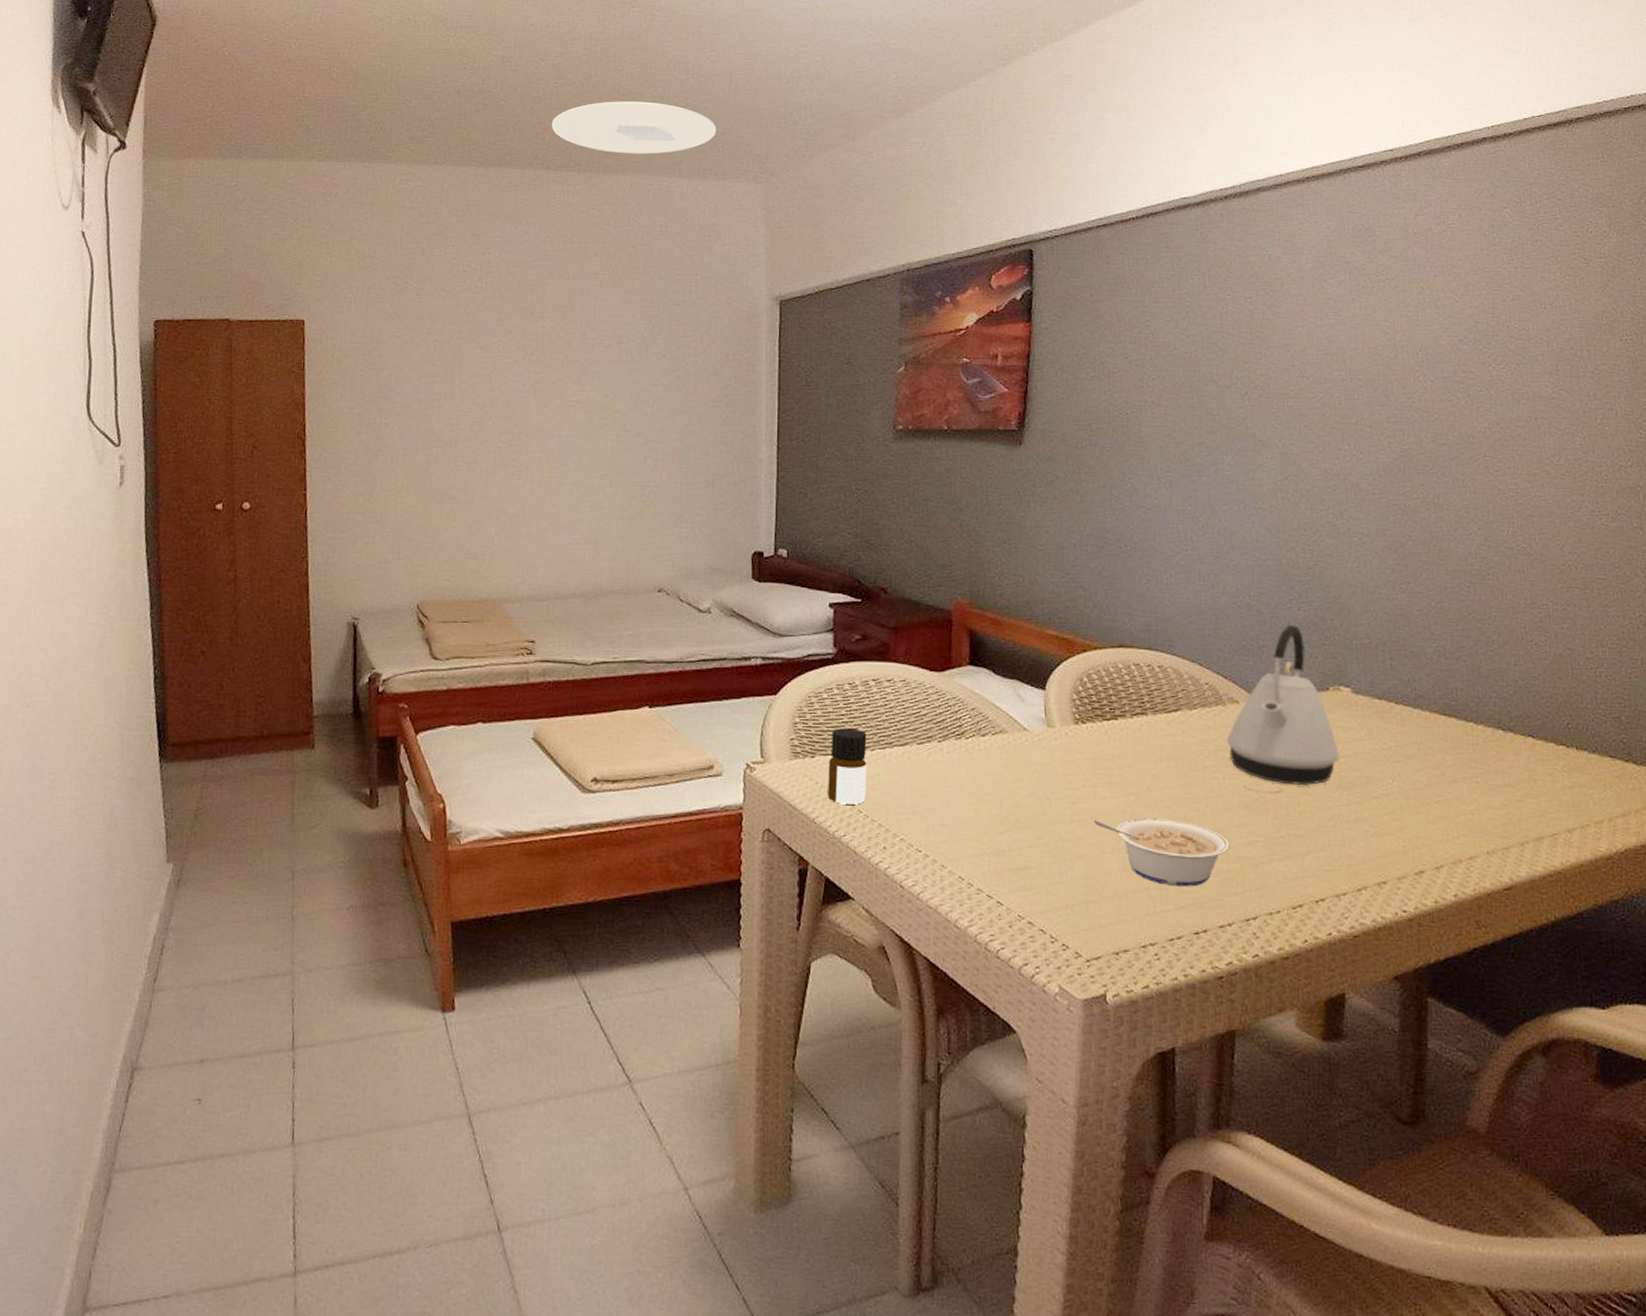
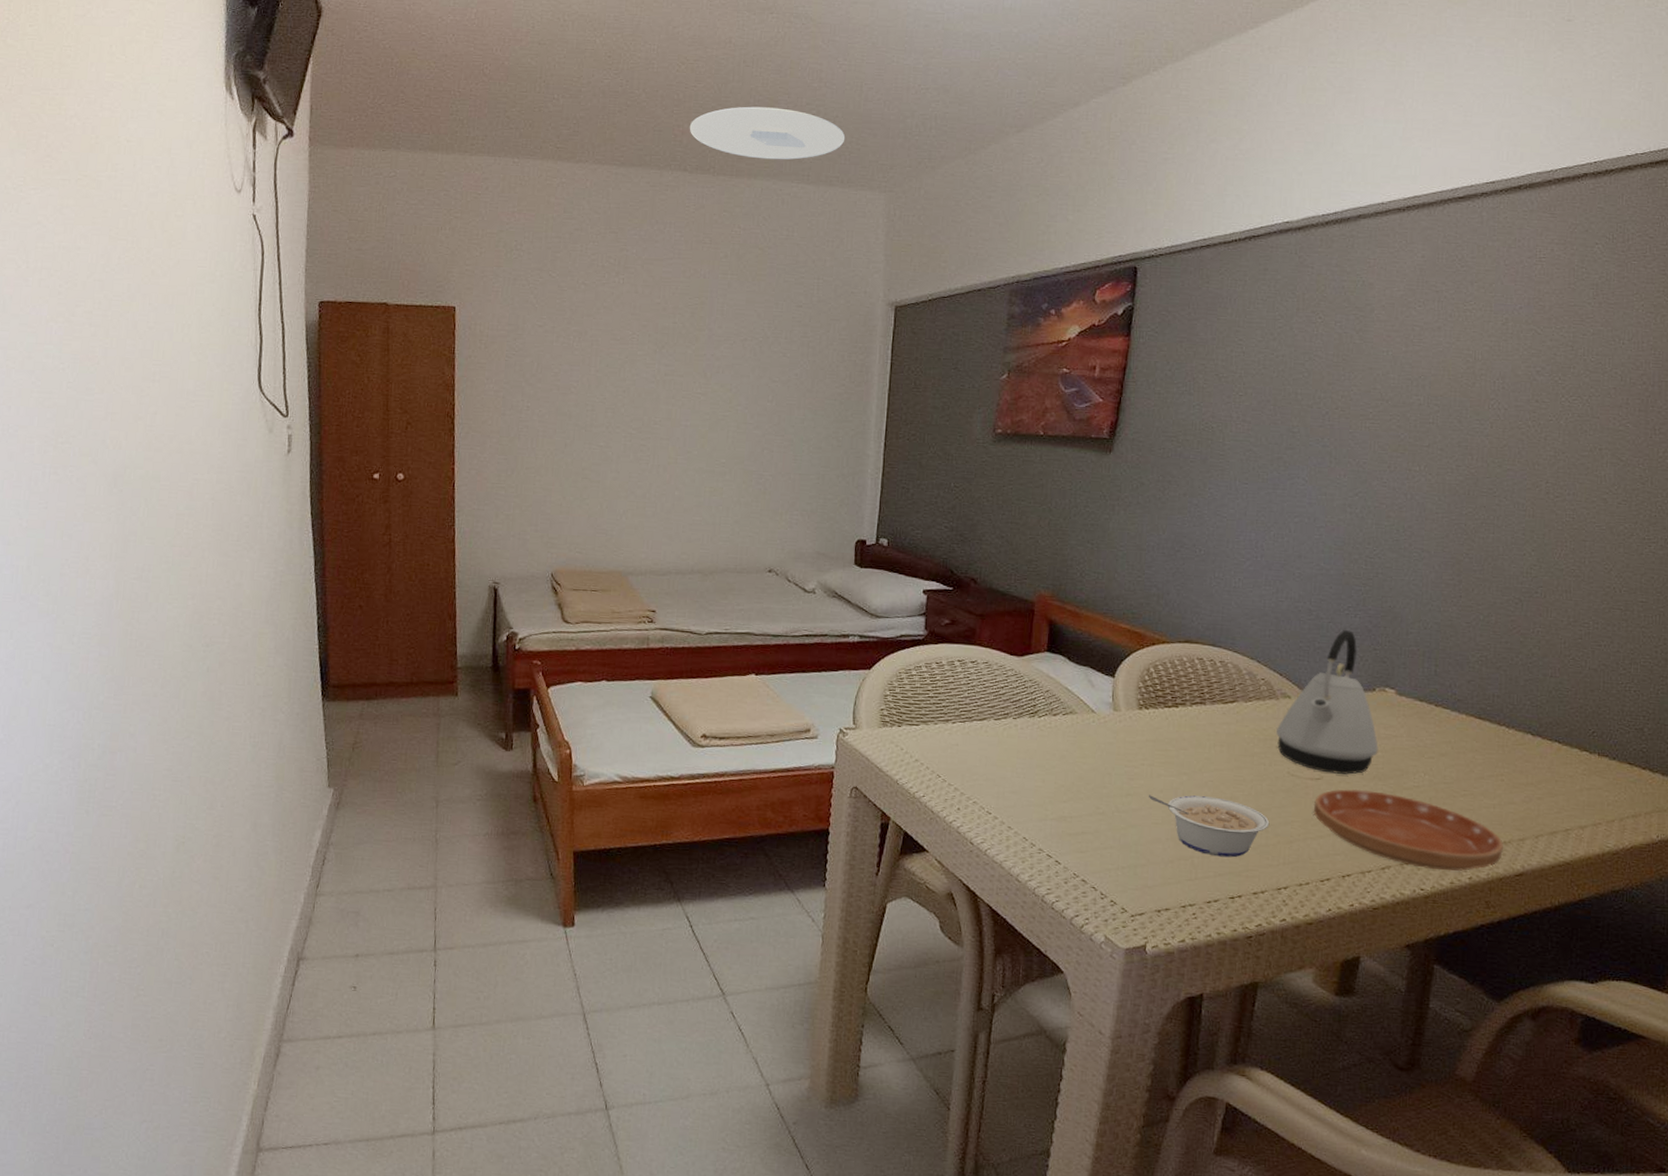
bottle: present [828,728,867,804] -> none [911,702,950,770]
saucer: none [1275,801,1488,889] -> present [1313,789,1503,871]

